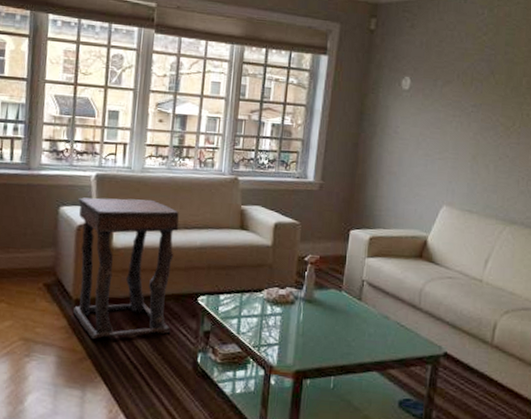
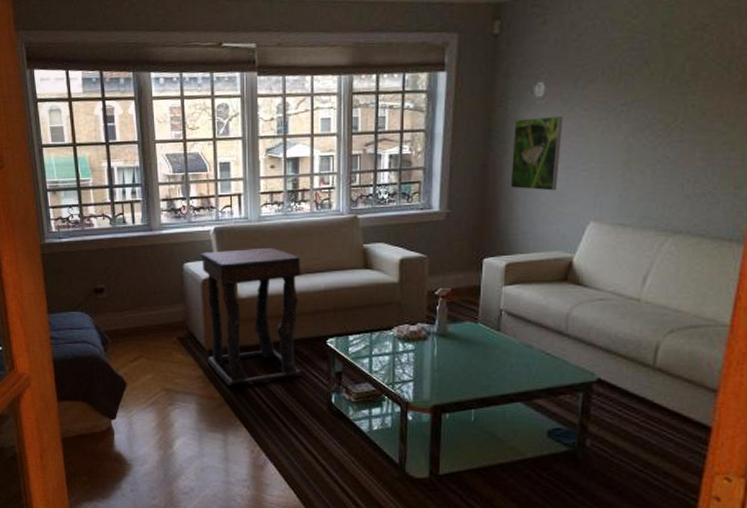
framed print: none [377,106,425,174] -> present [510,115,564,191]

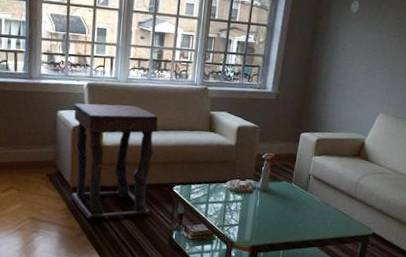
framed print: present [510,115,564,191] -> none [326,27,370,87]

